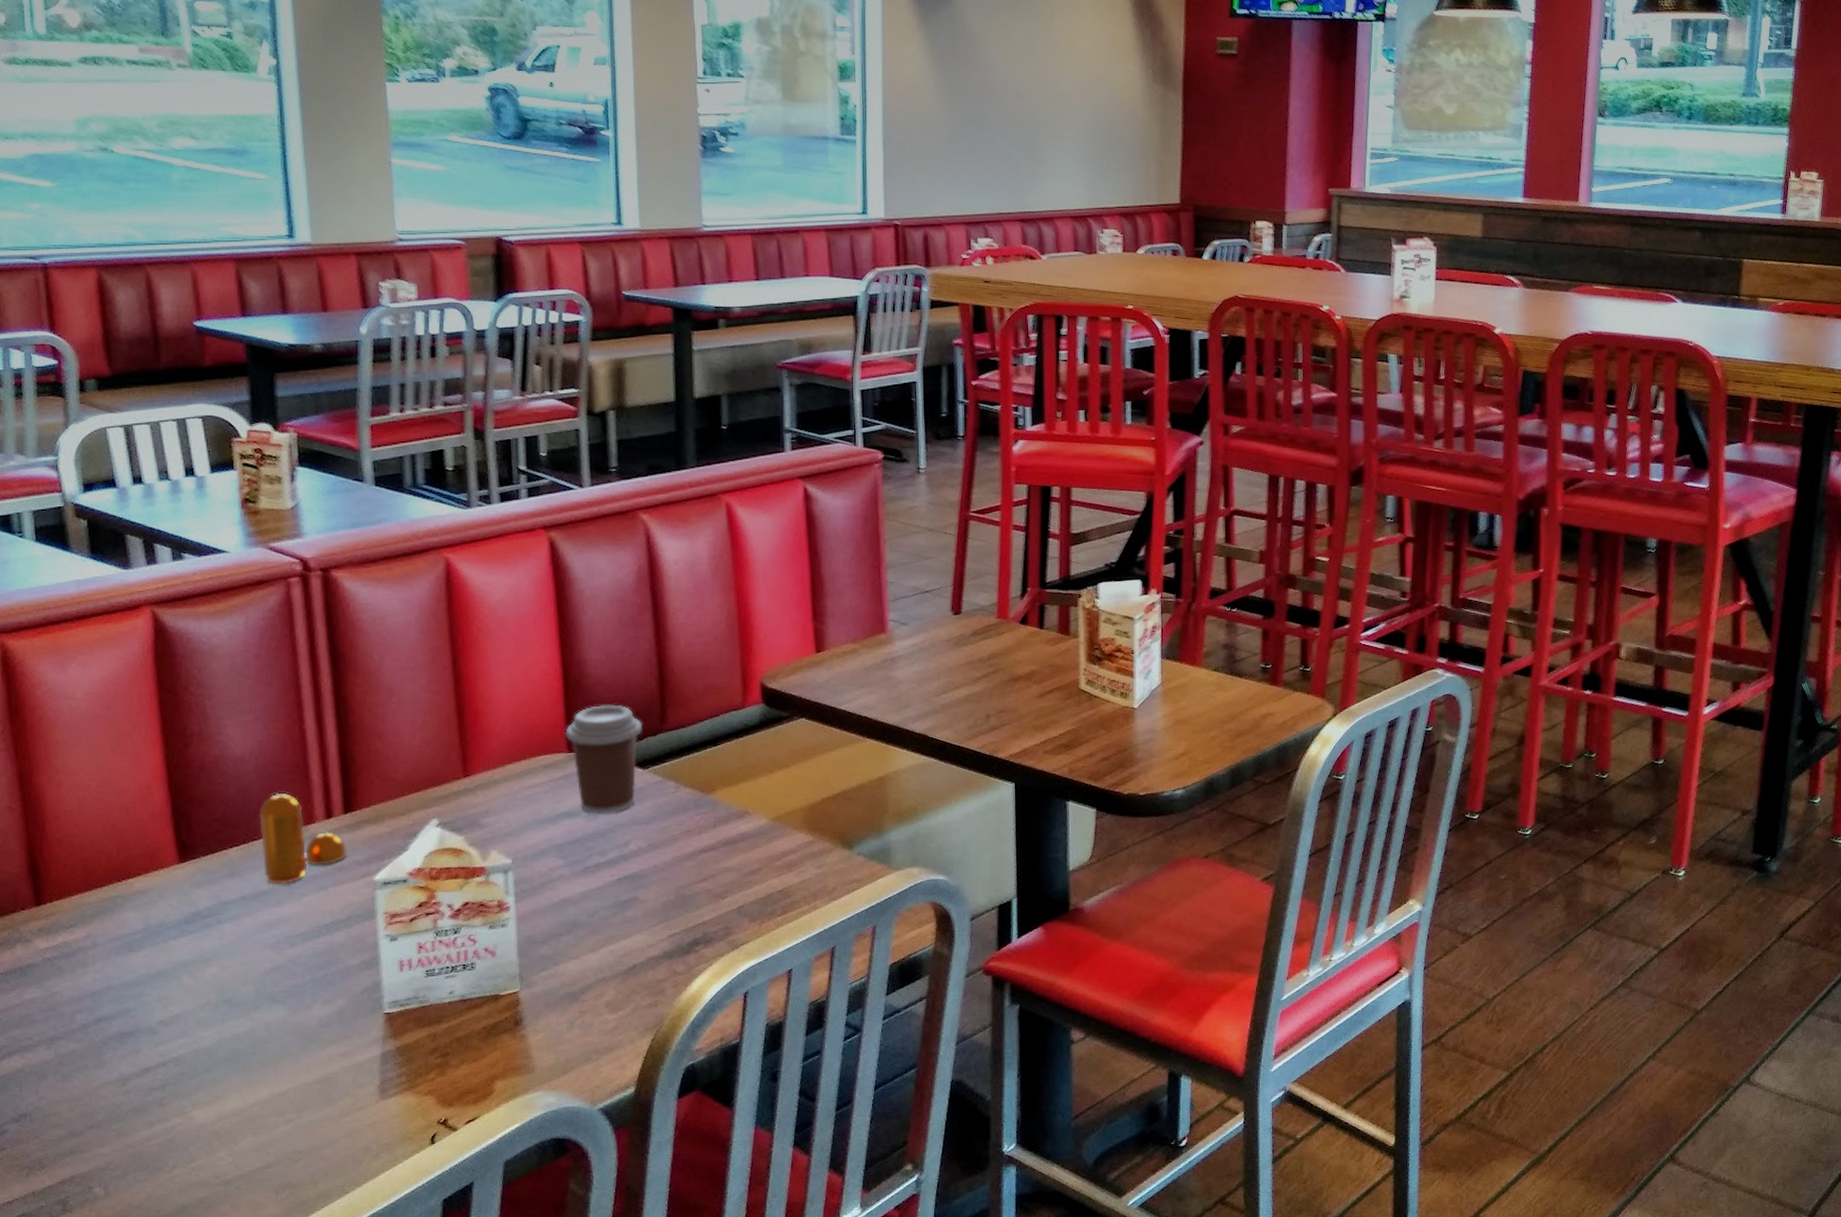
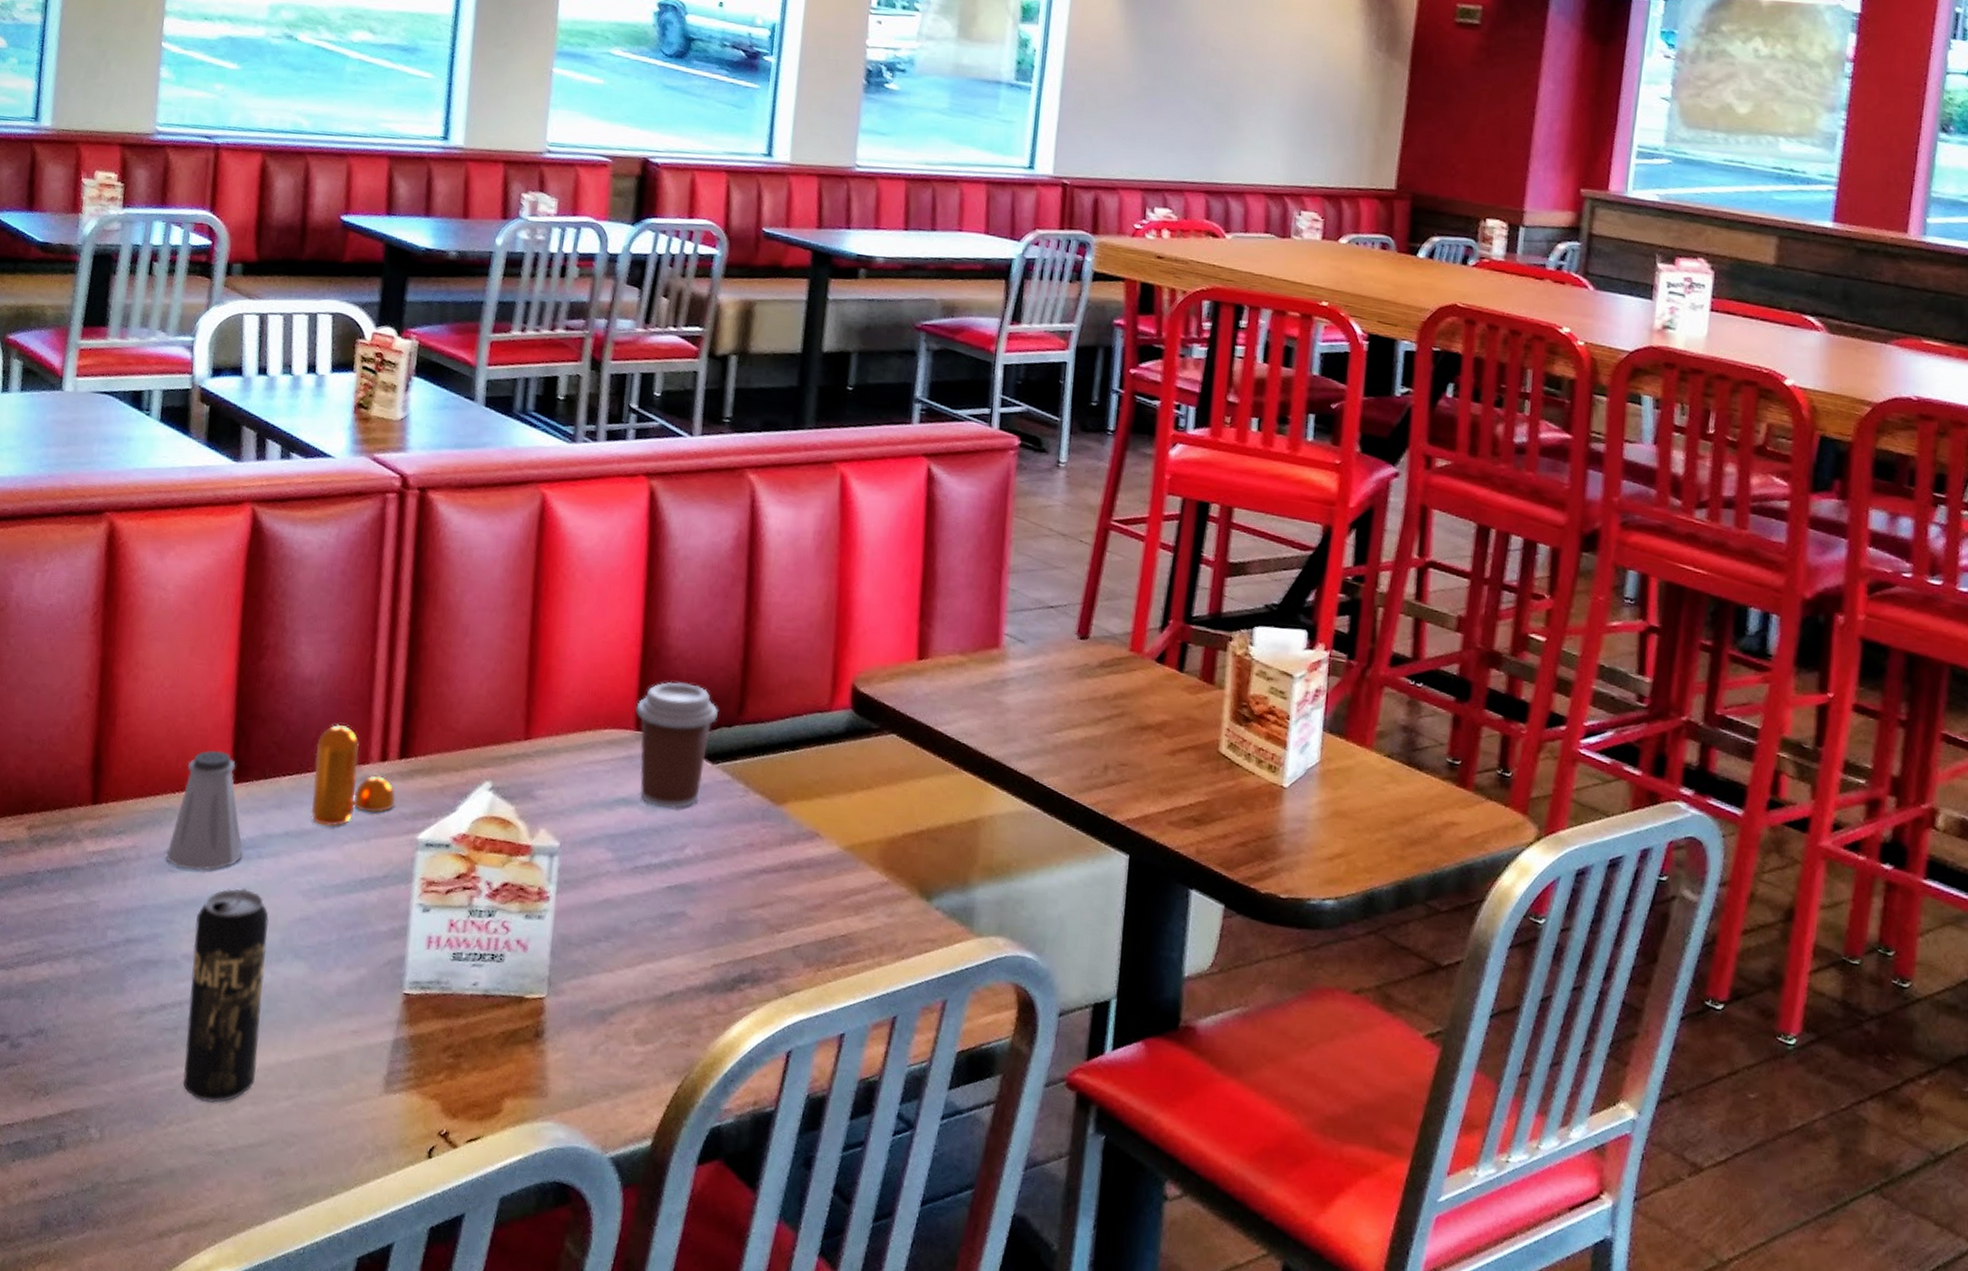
saltshaker: none [123,836,202,947] -> present [165,750,243,871]
beverage can: none [165,952,253,1143] -> present [183,888,269,1103]

